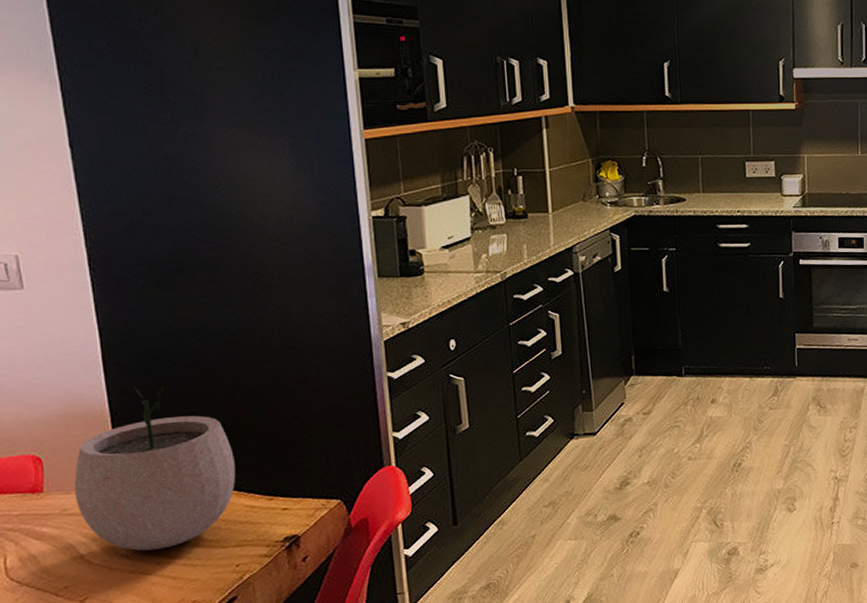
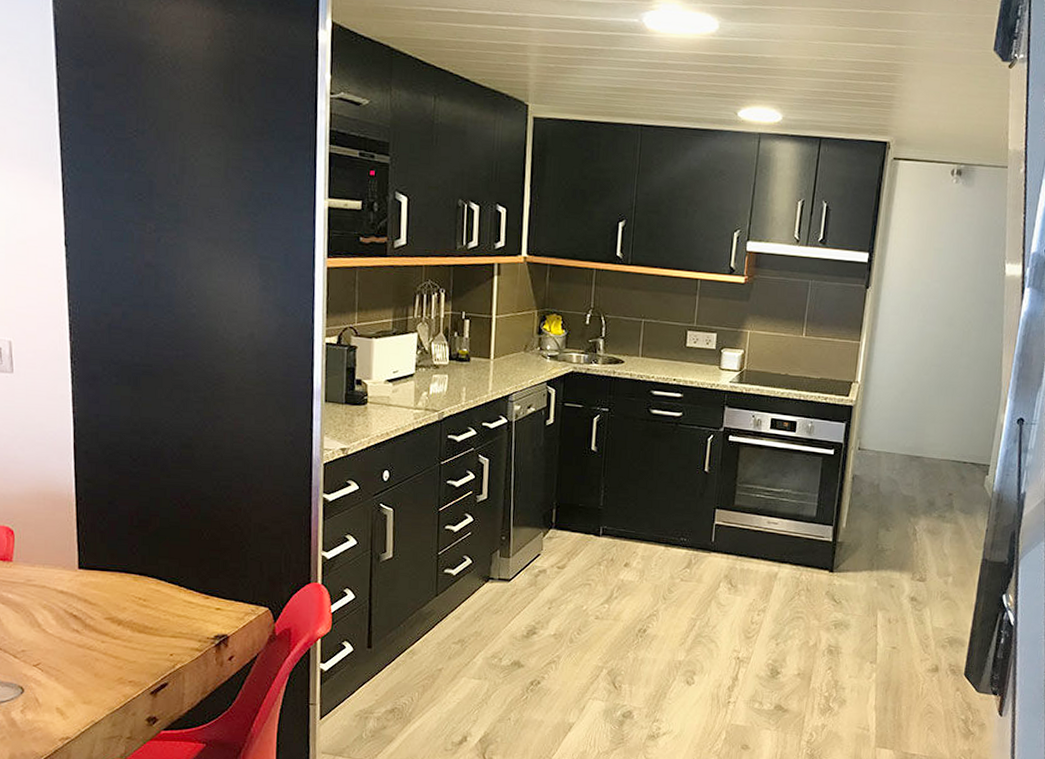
plant pot: present [74,385,236,551] -> none [39,476,179,630]

